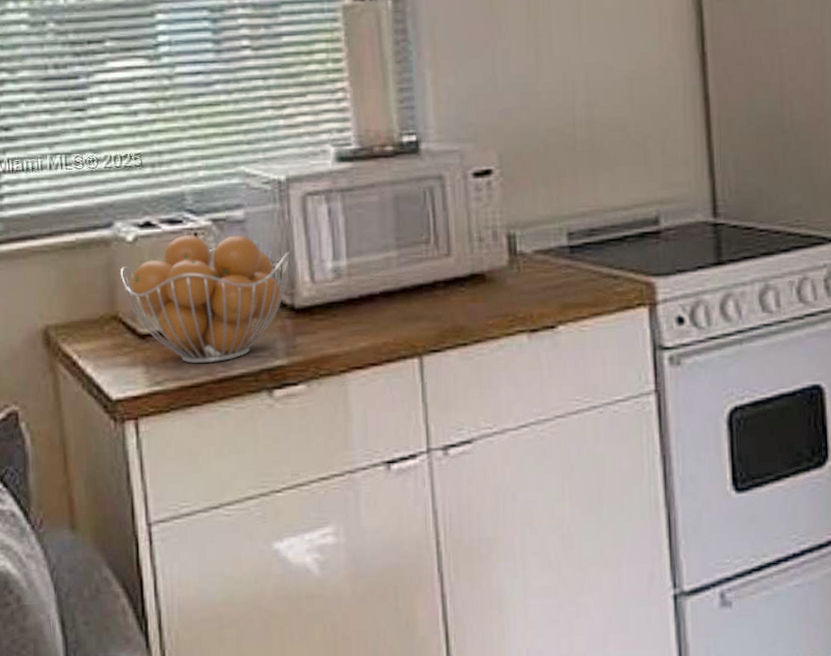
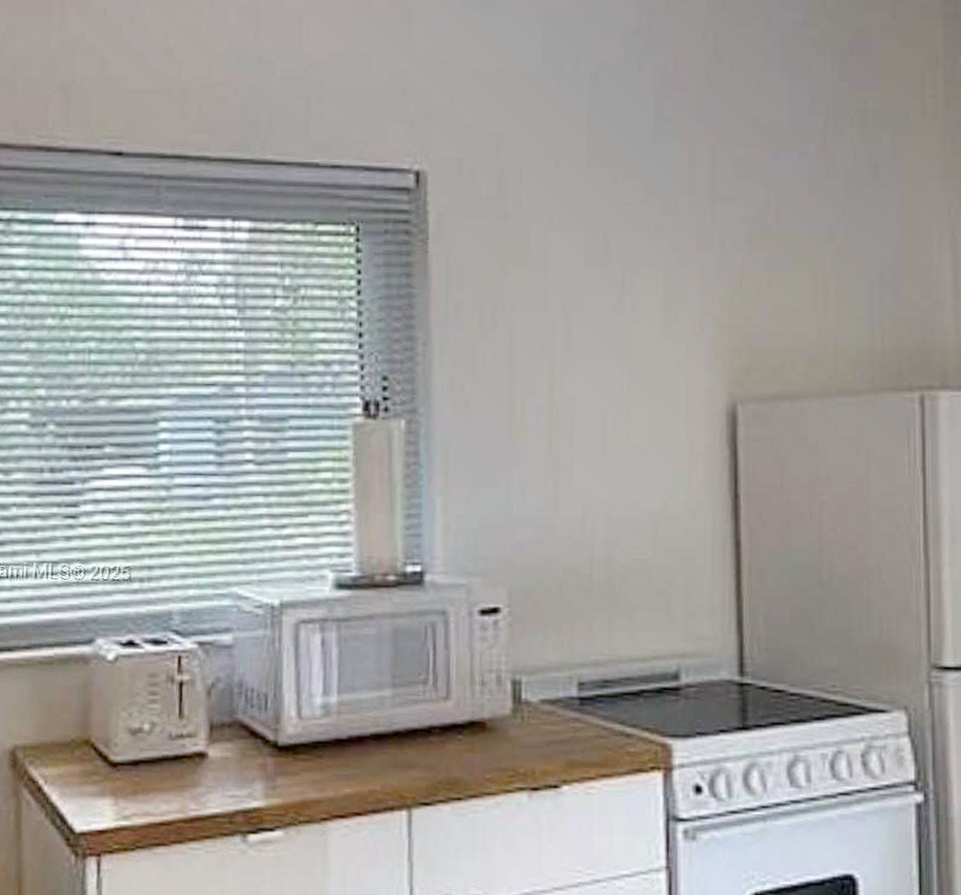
fruit basket: present [119,234,290,364] -> none [96,656,278,800]

